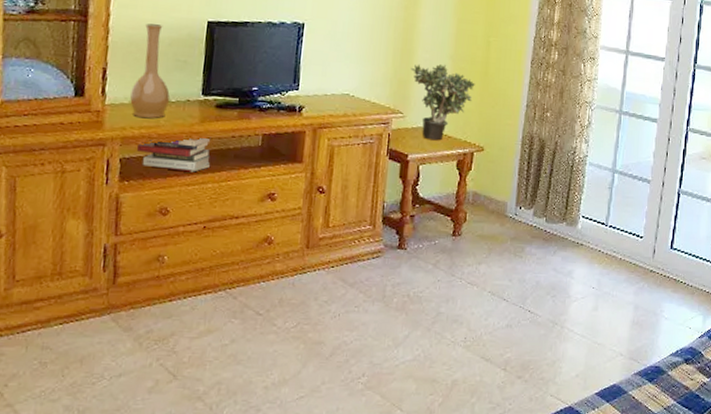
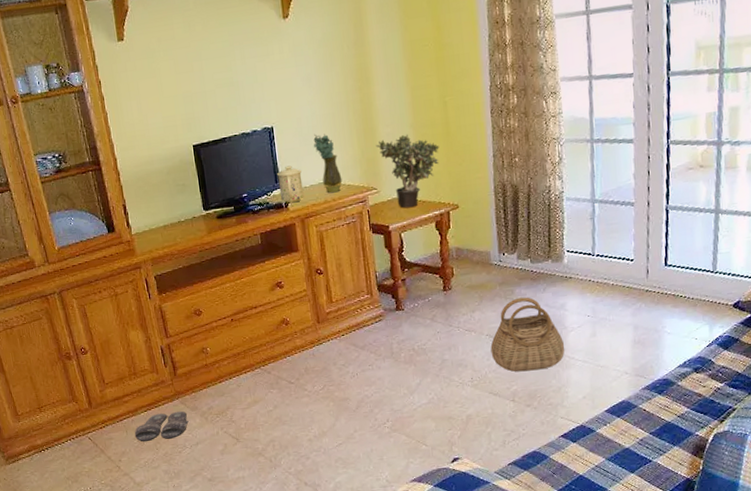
slippers: none [36,329,116,364] -> present [134,411,189,442]
vase: present [130,23,170,119] -> none [145,157,180,240]
books: present [137,136,211,174] -> none [165,244,224,279]
mug: none [295,67,325,109] -> present [276,165,304,204]
vase: none [344,41,368,108] -> present [313,134,343,193]
basket: none [490,256,566,339] -> present [490,297,565,372]

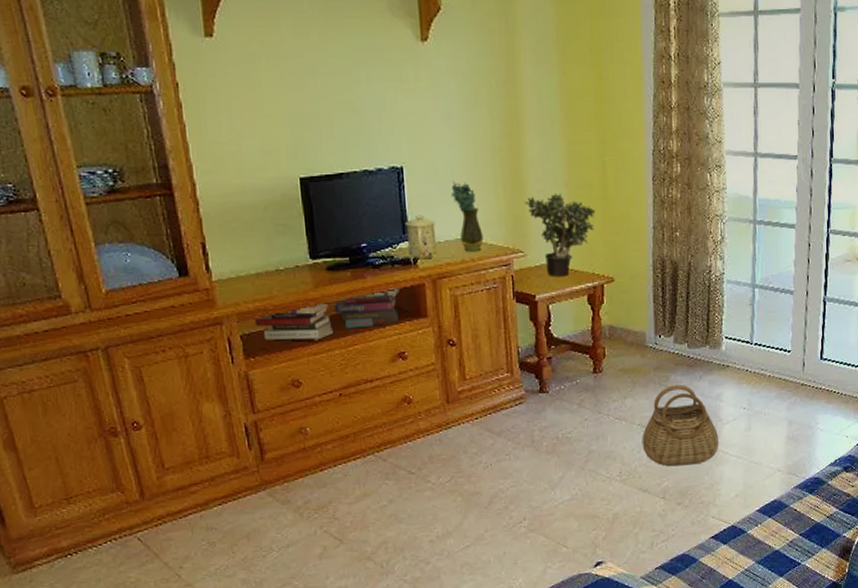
slippers: present [134,411,189,442] -> none [203,504,278,543]
books: none [165,244,224,279] -> present [255,301,333,342]
books: none [223,228,276,266] -> present [333,288,401,329]

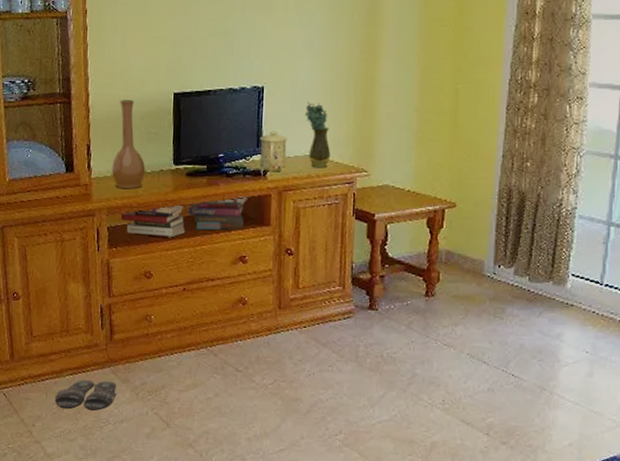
slippers: none [203,504,278,543] -> present [54,380,117,411]
vase: none [235,188,279,291] -> present [112,100,146,190]
potted plant: present [524,192,595,277] -> none [373,117,444,198]
basket: present [642,384,720,467] -> none [469,318,556,405]

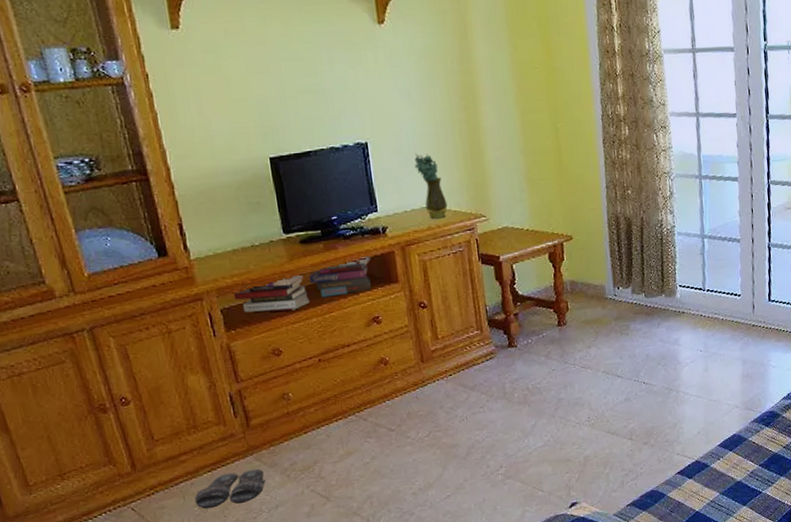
vase: present [112,100,146,190] -> none [208,170,254,267]
mug: present [259,131,287,172] -> none [371,186,404,229]

